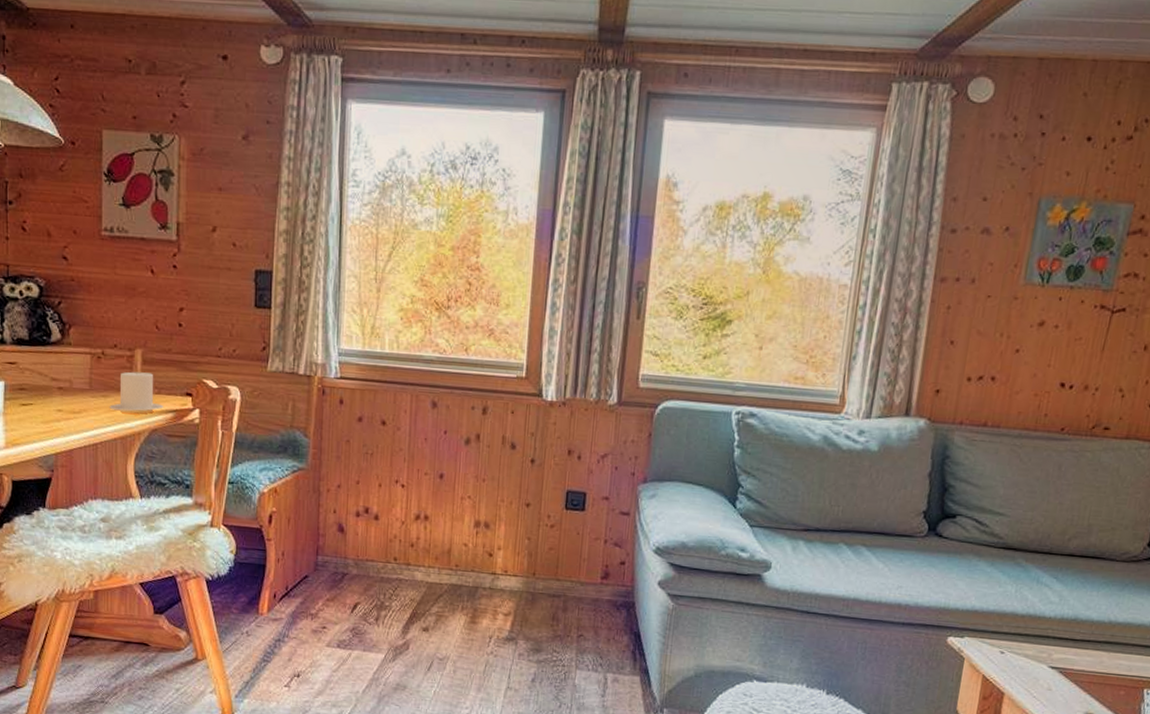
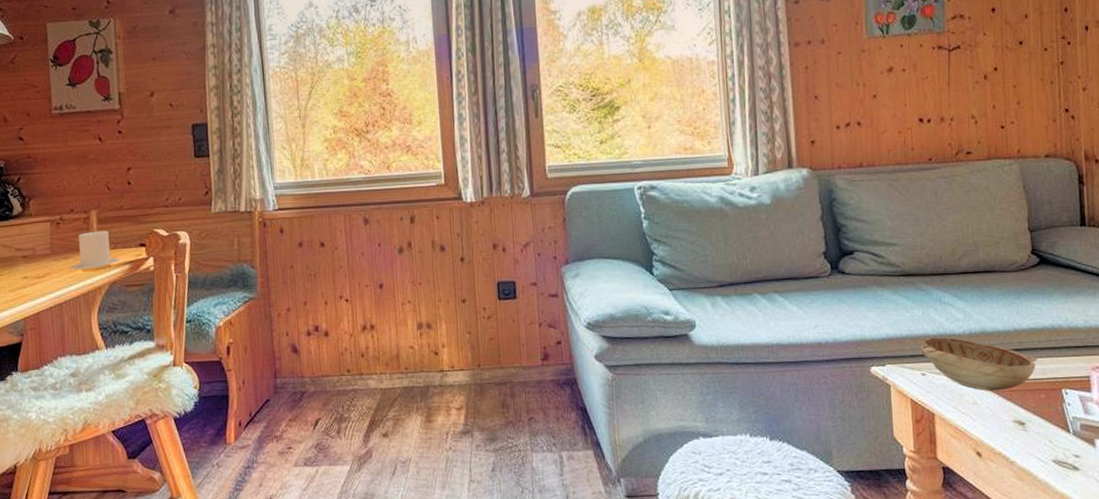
decorative bowl: none [1004,616,1127,681] -> present [920,337,1038,391]

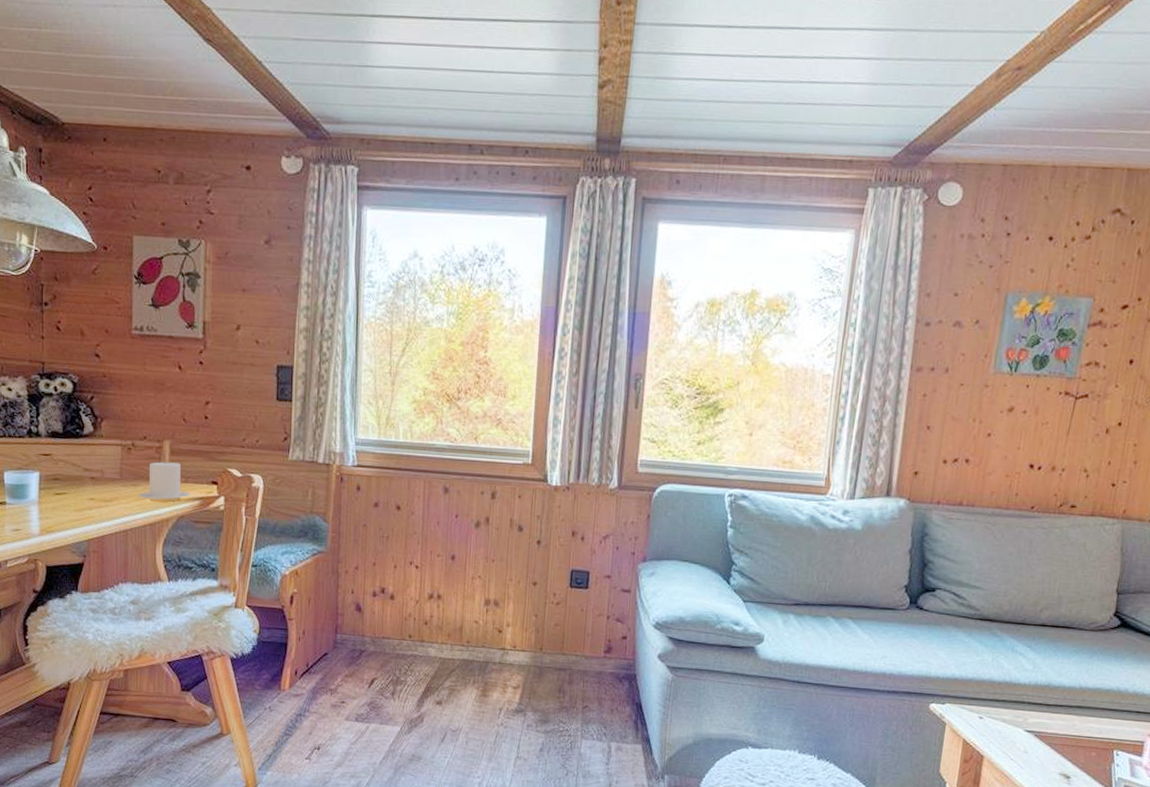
decorative bowl: present [920,337,1038,391] -> none [982,683,1097,743]

